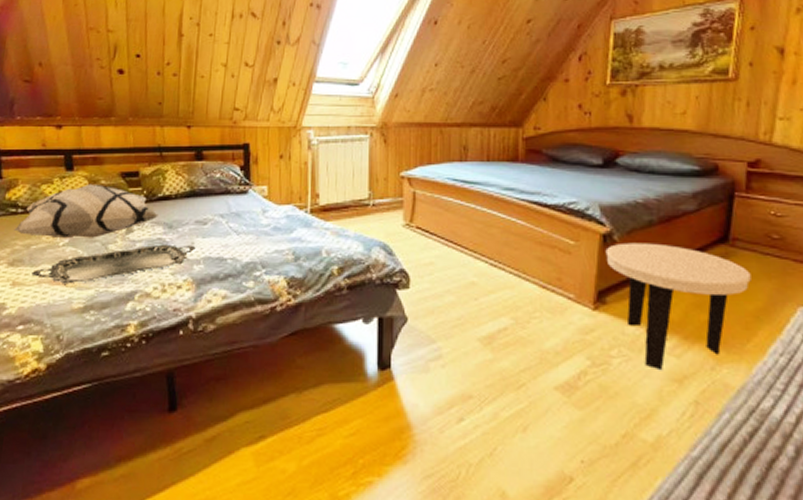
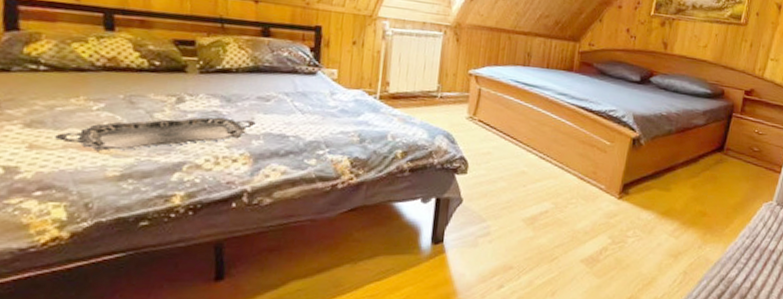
decorative pillow: present [14,183,160,238] -> none [34,47,217,105]
side table: present [605,242,751,371] -> none [633,146,735,248]

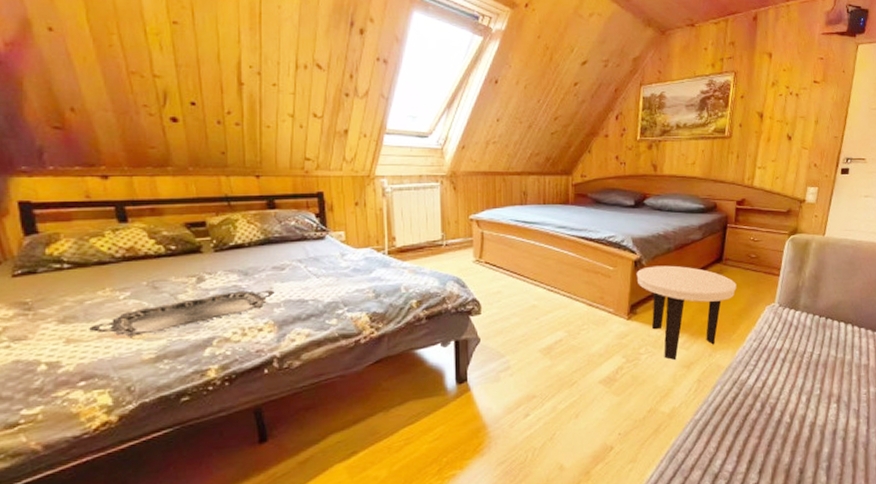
side table: none [633,146,735,248] -> present [636,265,737,361]

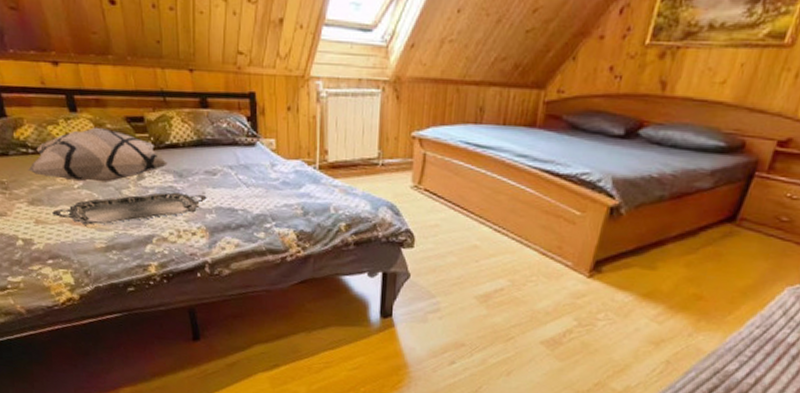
decorative pillow: none [61,235,233,291] -> present [28,127,169,183]
side table: present [636,265,737,361] -> none [609,216,749,334]

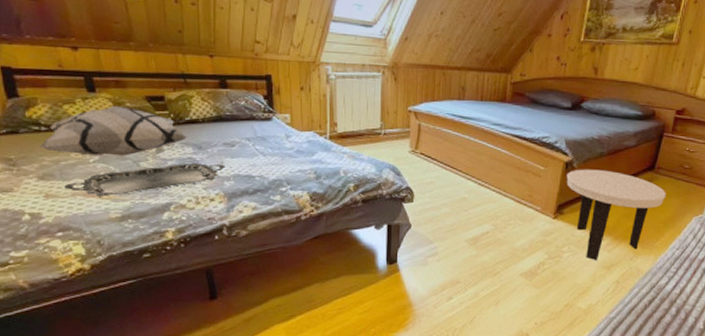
side table: none [609,216,749,334] -> present [566,169,666,261]

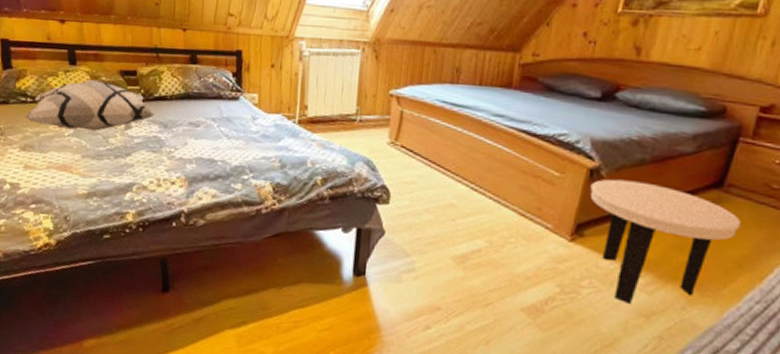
serving tray: present [64,163,225,197] -> none [41,142,189,172]

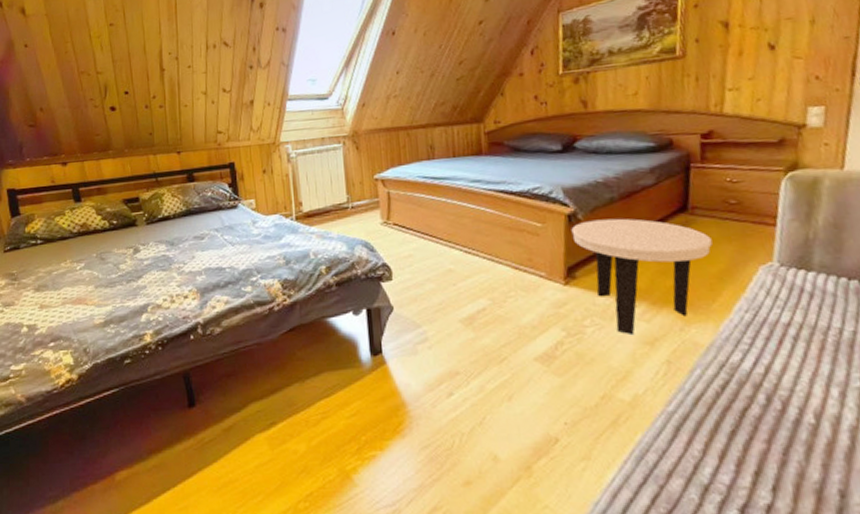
decorative pillow: present [25,79,156,131] -> none [36,212,162,263]

